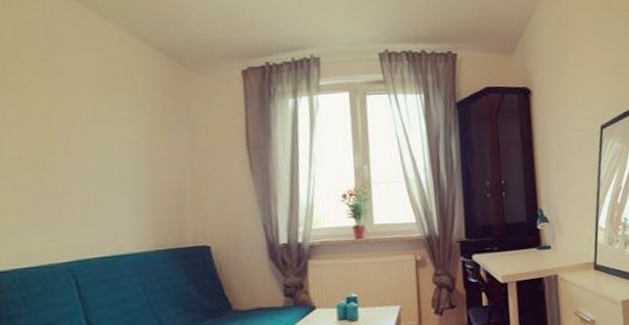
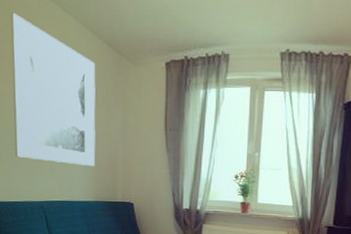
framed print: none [21,19,152,206] -> present [11,12,96,167]

